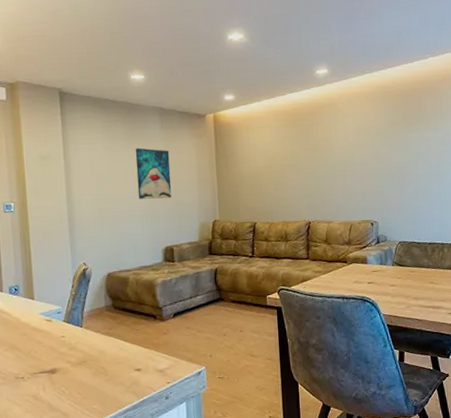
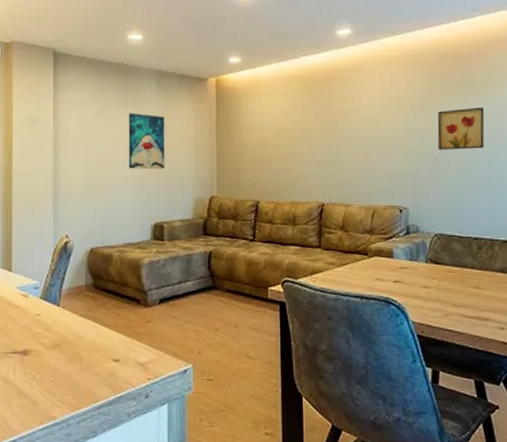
wall art: none [399,135,436,172] -> present [437,107,485,150]

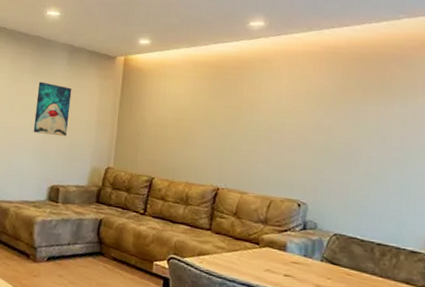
wall art: present [437,107,485,150] -> none [346,110,402,153]

